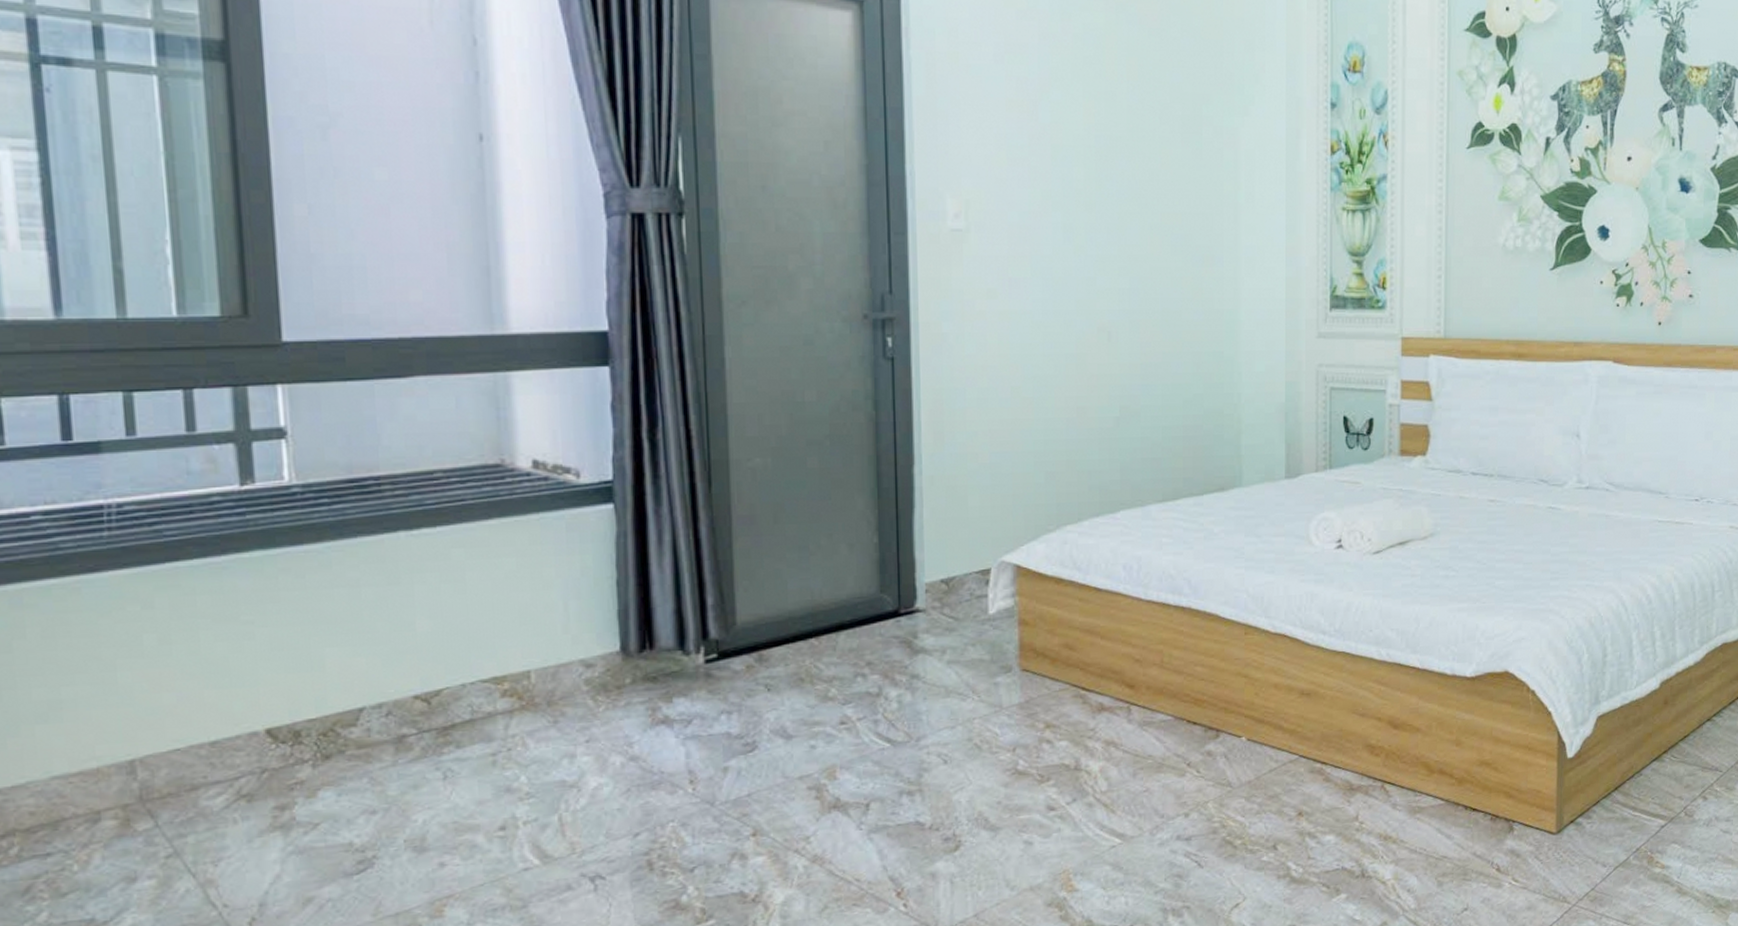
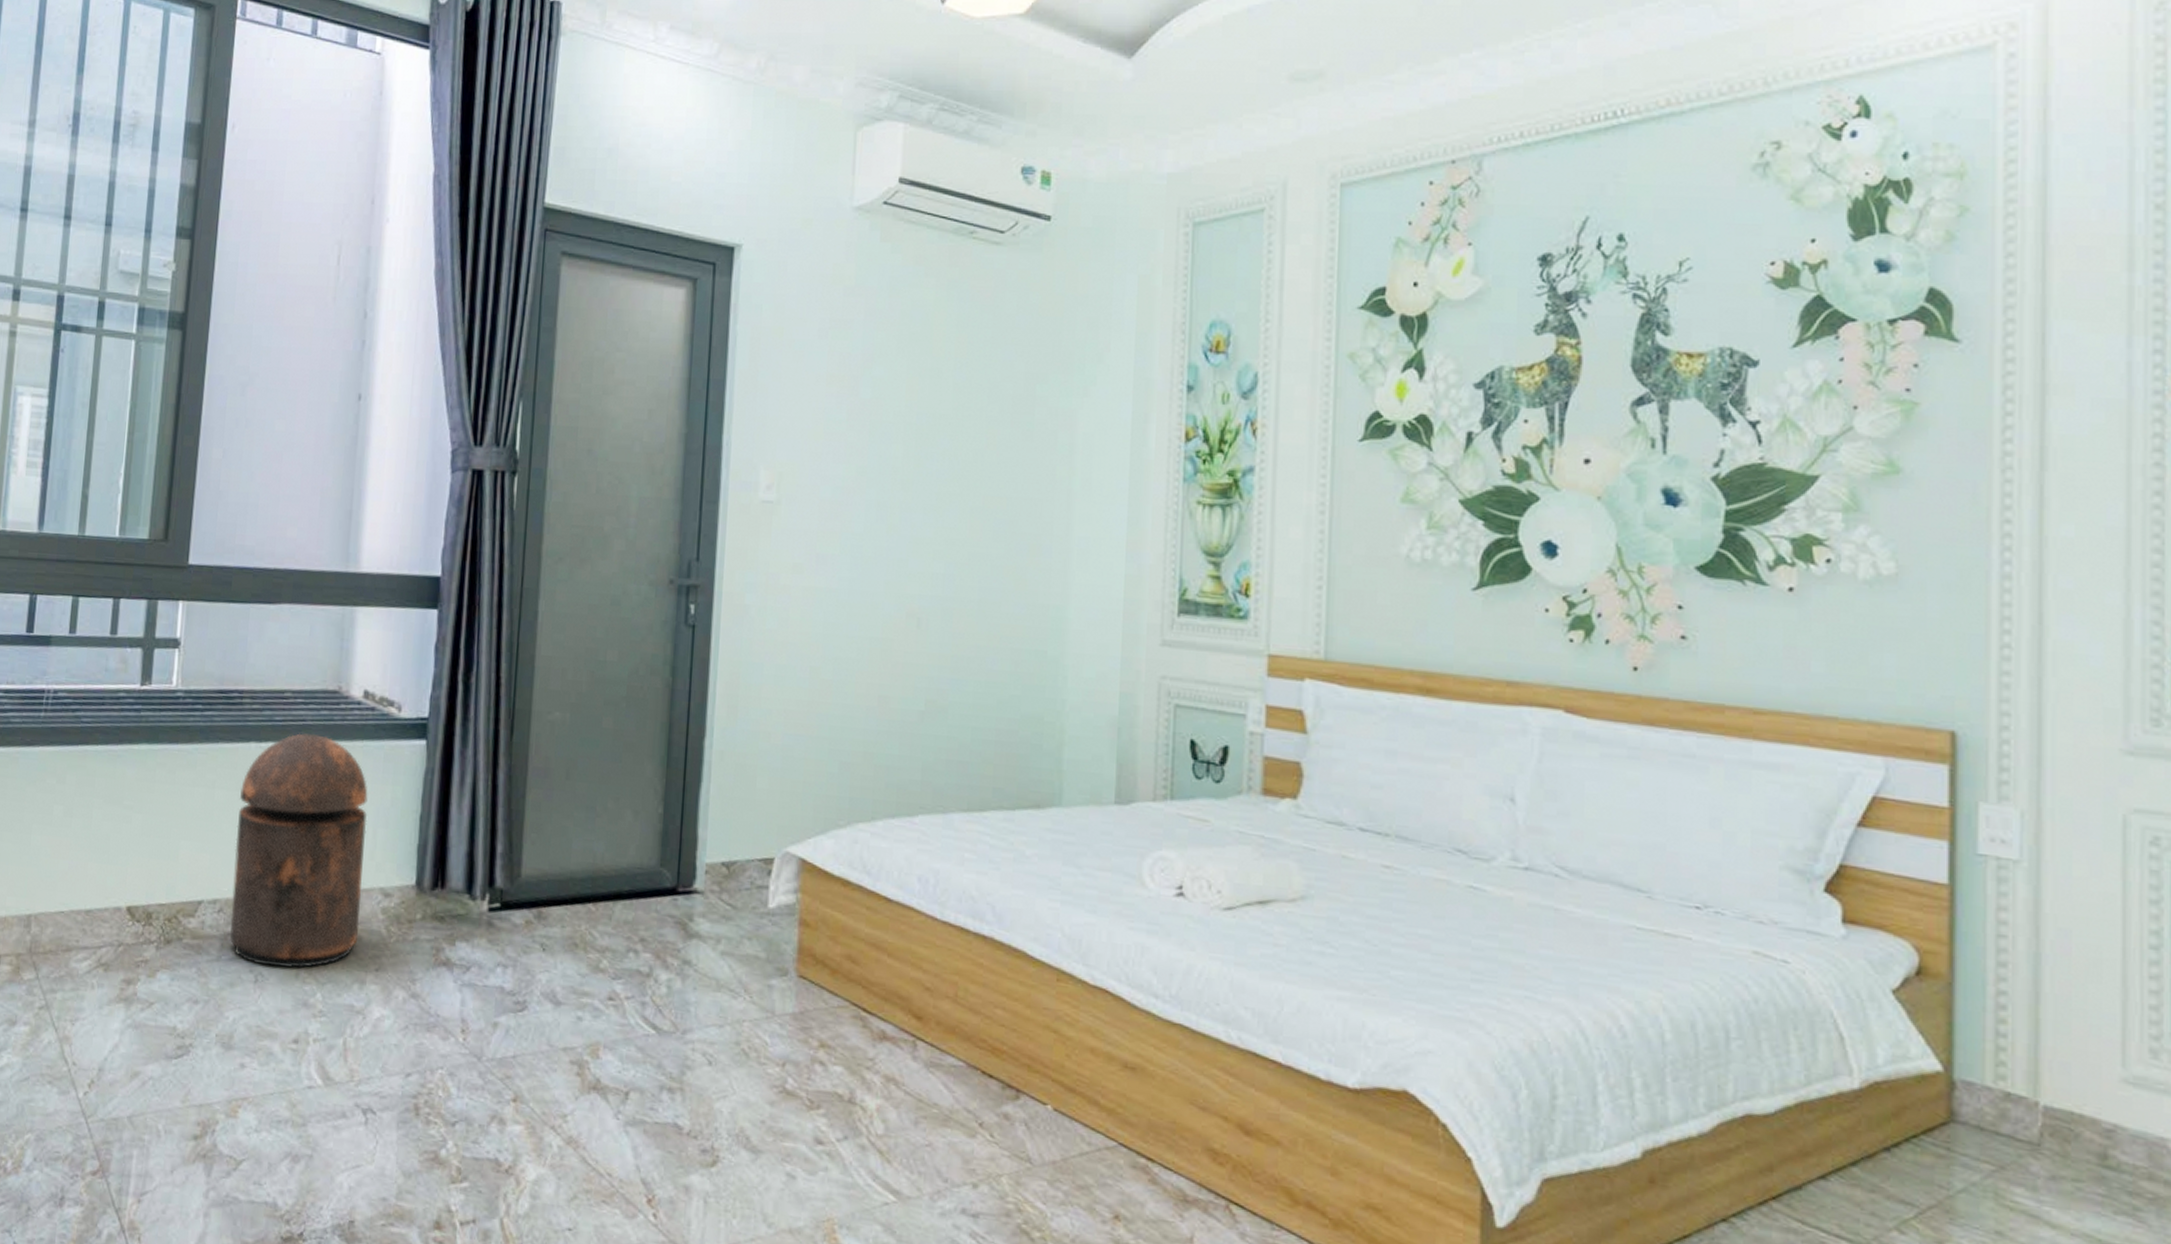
trash can: none [394,513,562,761] -> present [229,733,368,968]

